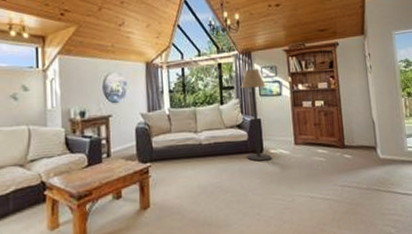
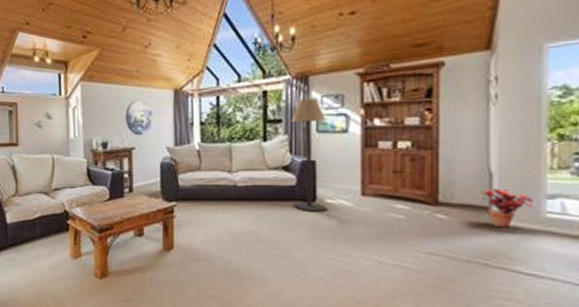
potted plant: none [369,132,400,161] -> present [481,188,533,228]

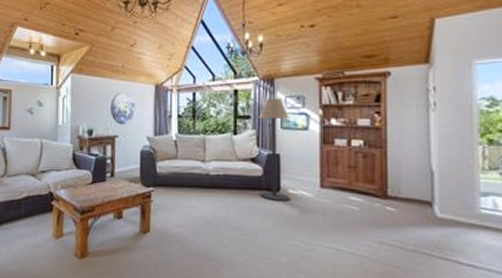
potted plant: present [481,188,533,228] -> none [424,185,469,222]

